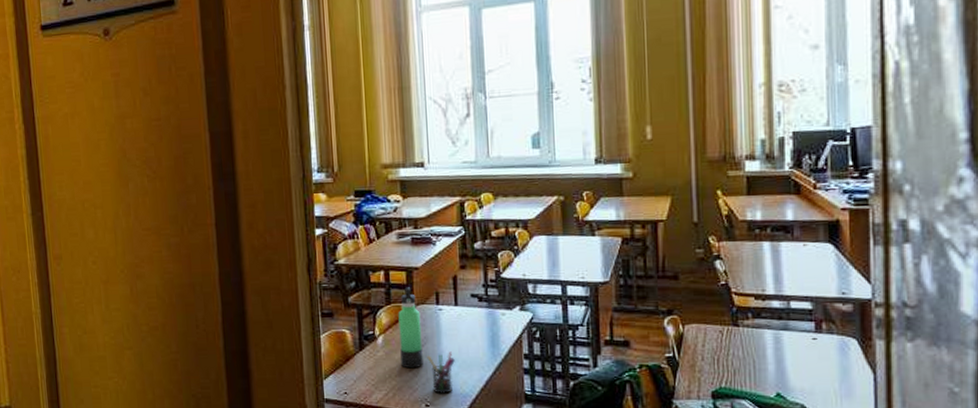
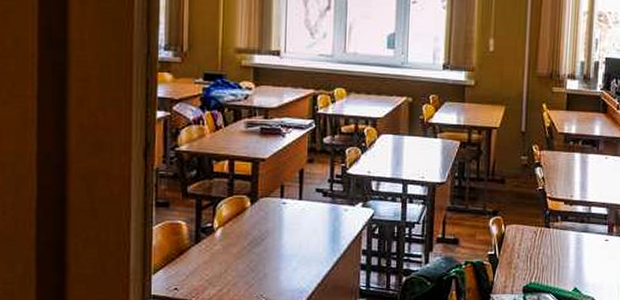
thermos bottle: present [398,287,423,369] -> none [239,179,264,263]
pen holder: present [427,351,455,395] -> none [266,246,294,290]

